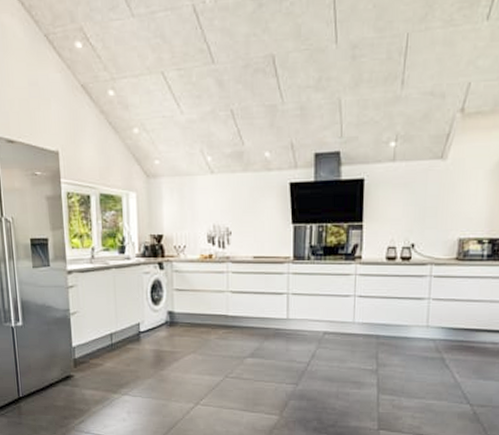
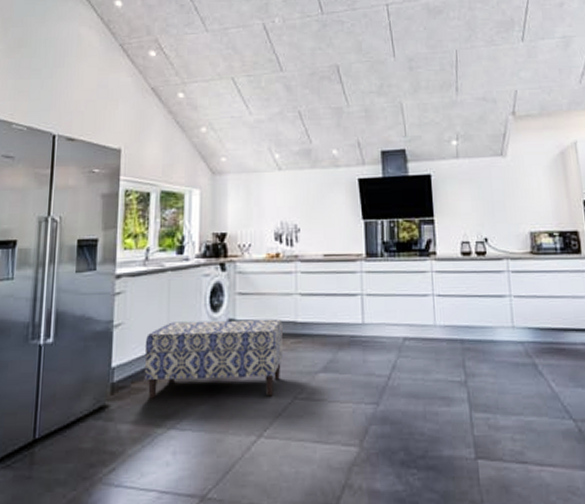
bench: none [98,312,216,375] -> present [144,318,283,399]

